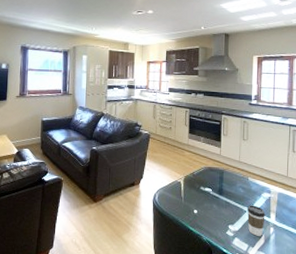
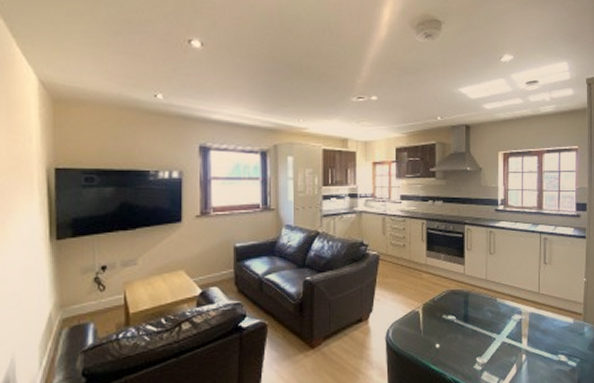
coffee cup: present [247,205,265,236] -> none [497,330,517,366]

